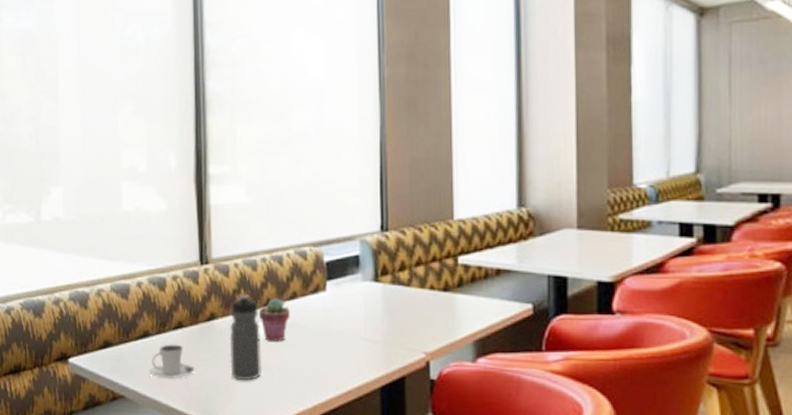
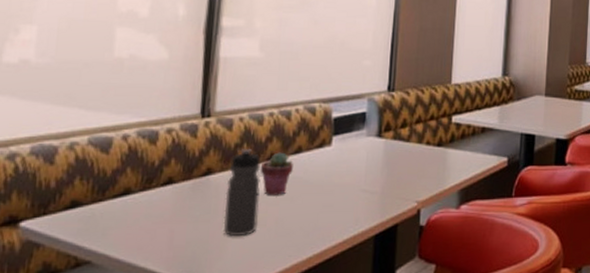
cappuccino: present [149,344,195,379] -> none [126,201,182,239]

